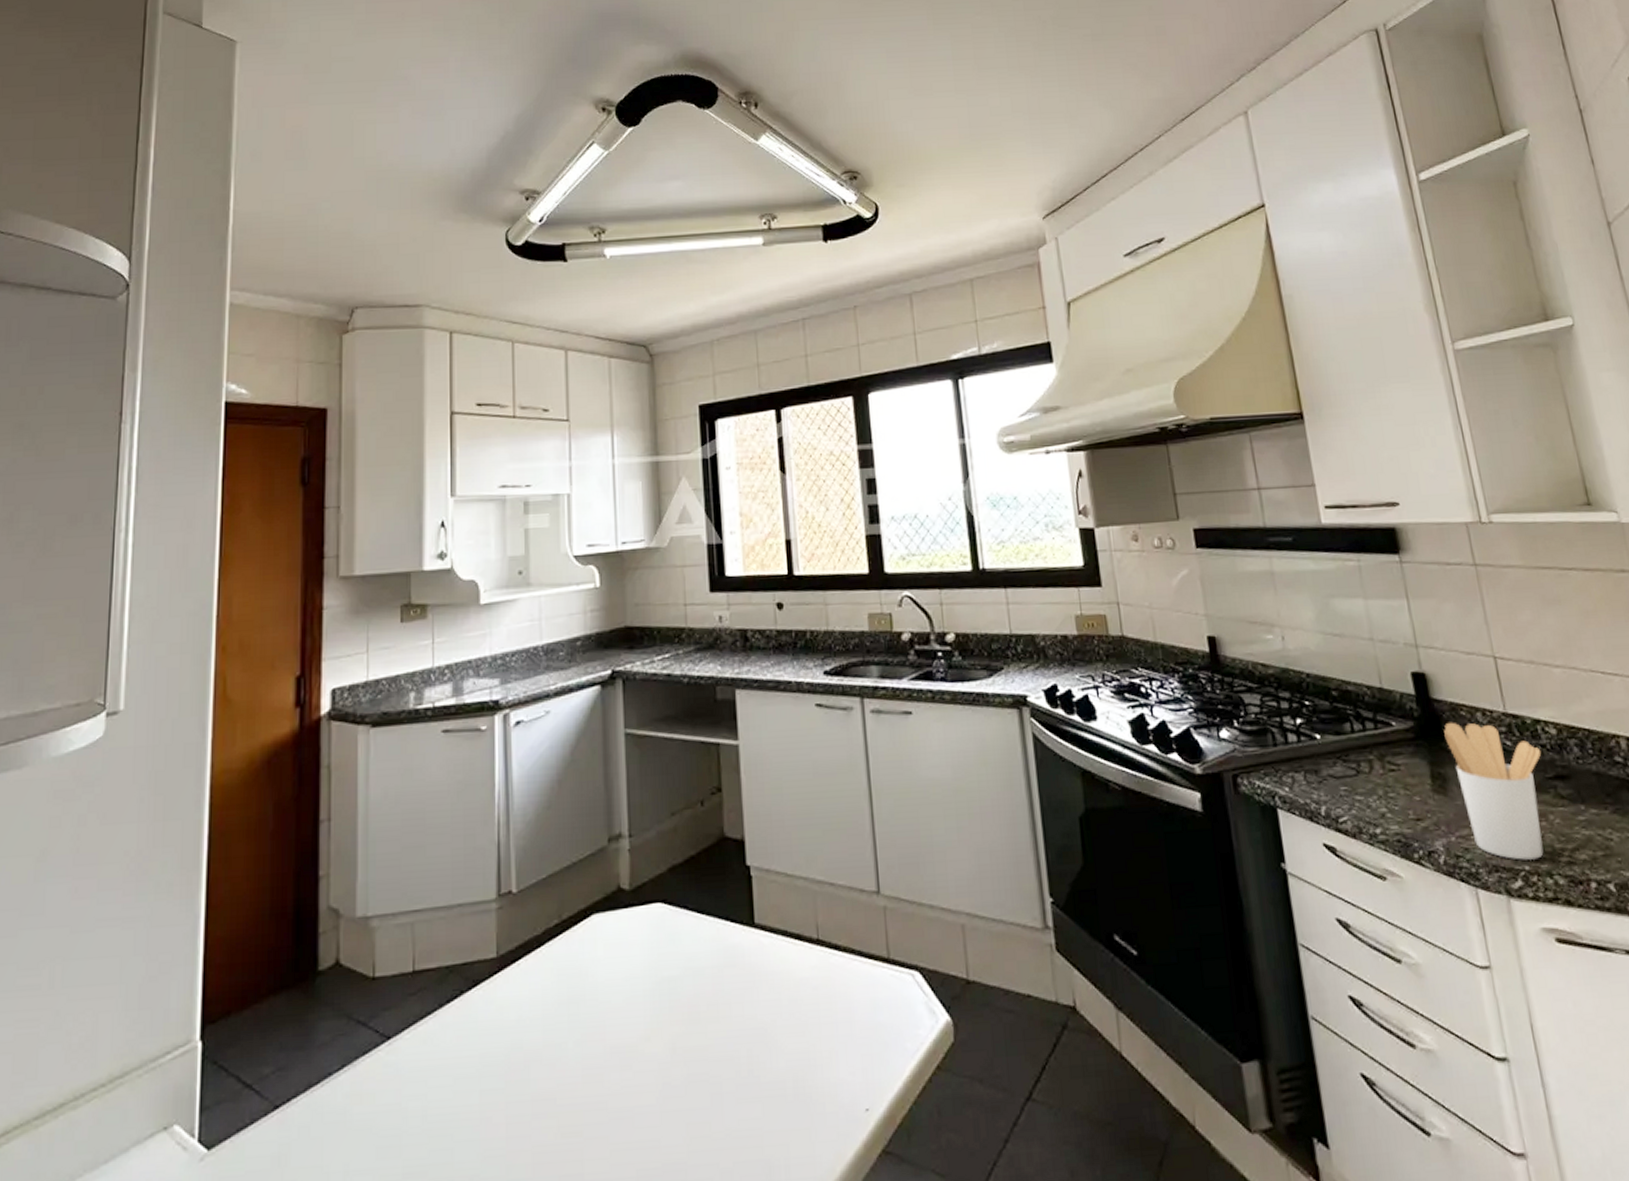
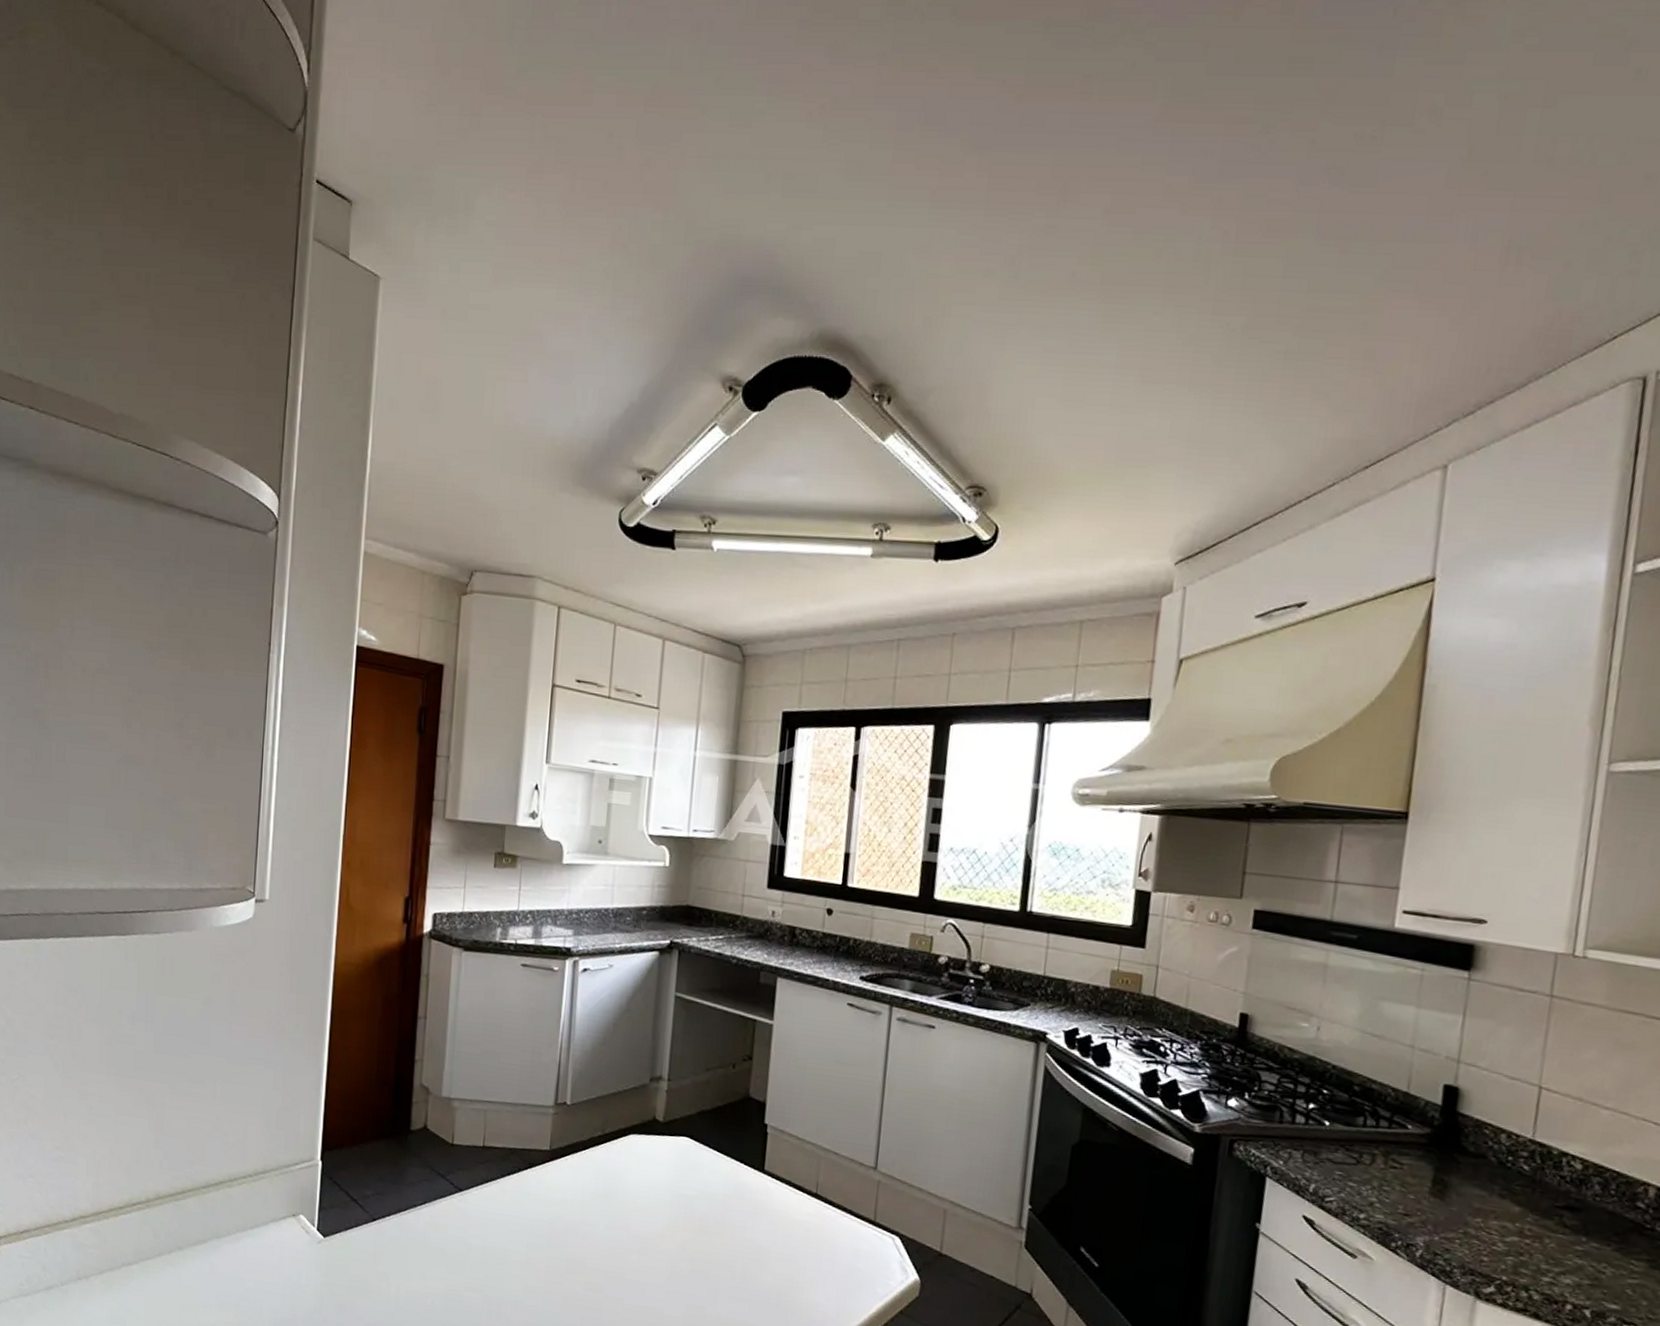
utensil holder: present [1444,722,1544,861] -> none [1458,1136,1559,1274]

